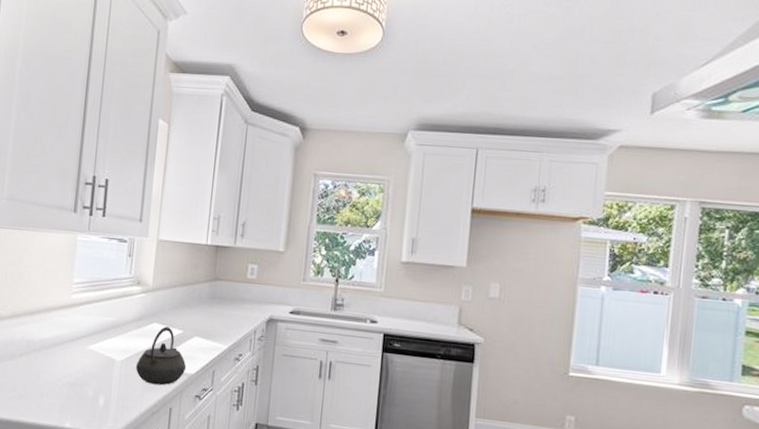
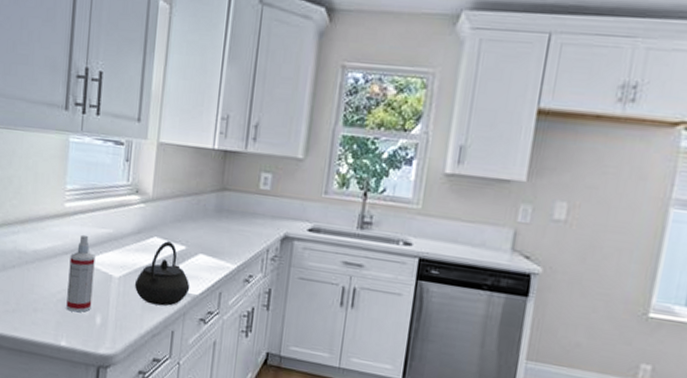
spray bottle: none [71,323,100,395] -> present [66,234,96,313]

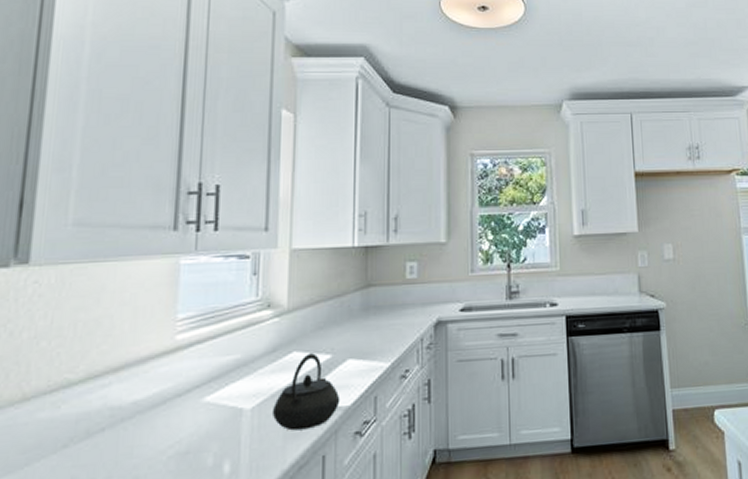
spray bottle: present [66,234,96,313] -> none [181,367,220,467]

